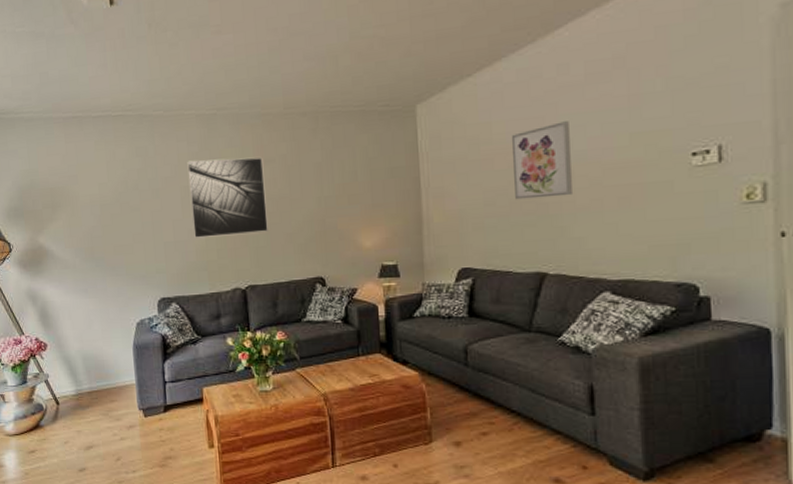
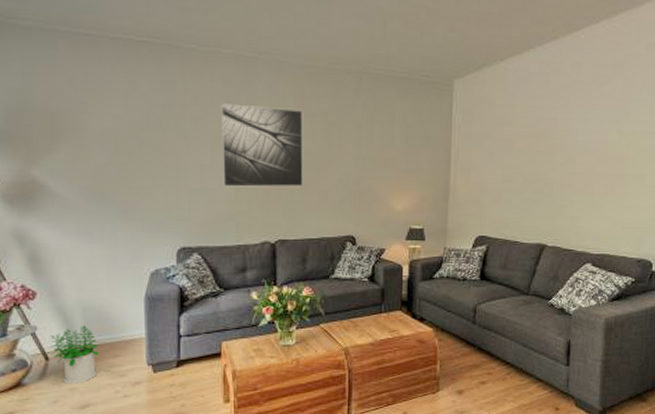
potted plant: none [59,373,98,427] -> present [49,325,98,384]
wall art: present [511,121,572,200] -> none [528,114,576,179]

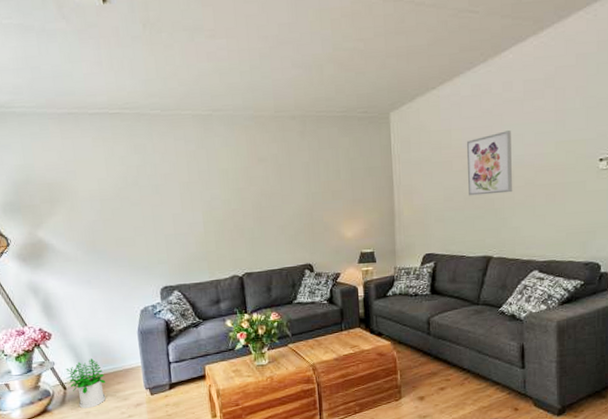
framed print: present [221,103,303,187] -> none [185,156,262,231]
wall art: none [528,114,576,179] -> present [466,130,512,196]

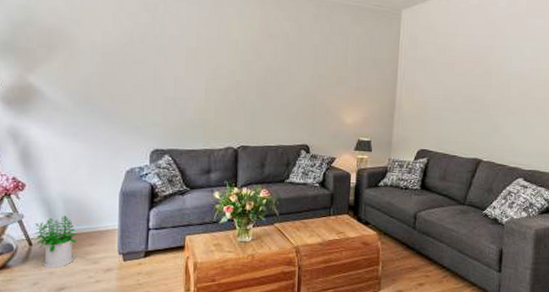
wall art: present [466,130,512,196] -> none [467,43,511,101]

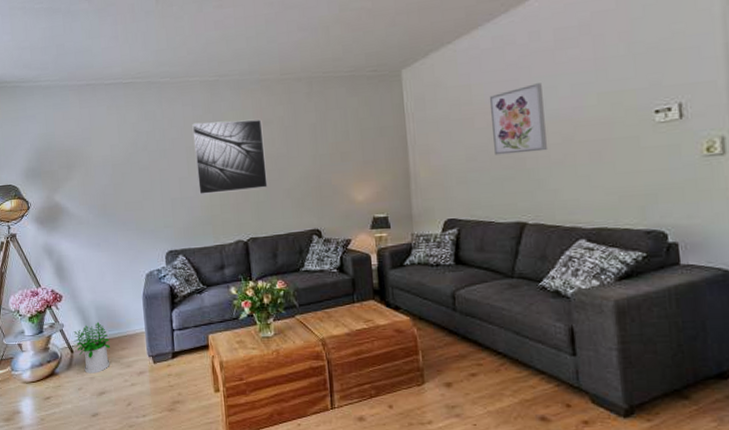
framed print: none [194,24,268,99] -> present [192,119,268,194]
wall art: none [467,43,511,101] -> present [489,83,547,155]

